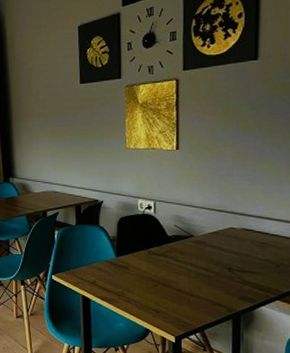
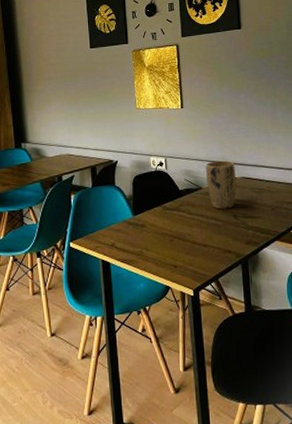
plant pot: none [199,208,235,261] -> present [206,160,237,210]

